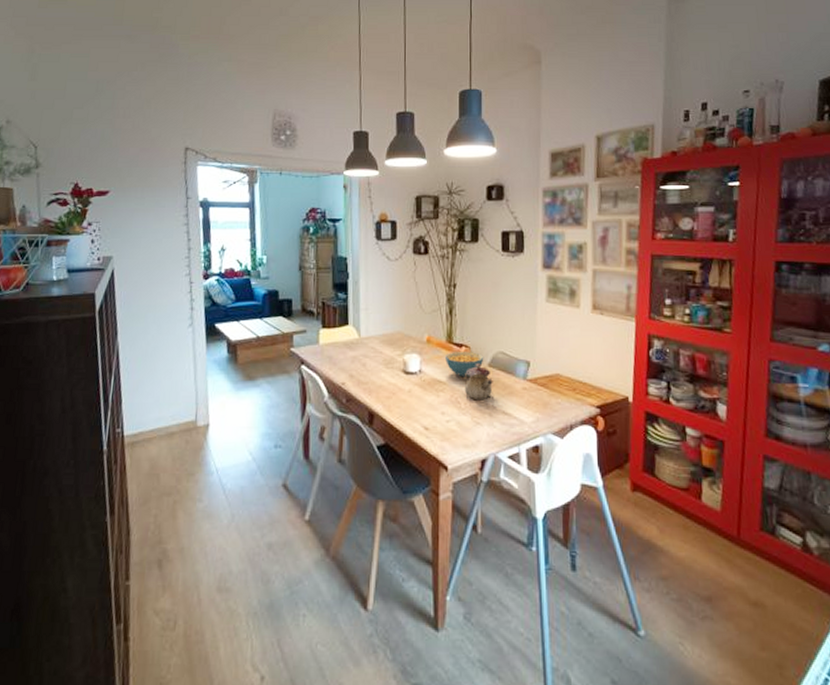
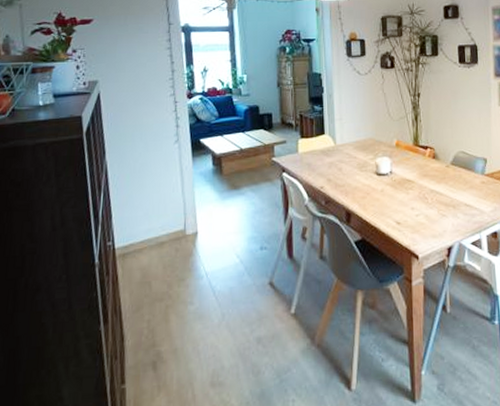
cereal bowl: present [445,350,484,377] -> none [413,152,447,176]
teapot: present [464,363,493,401] -> none [430,162,456,195]

